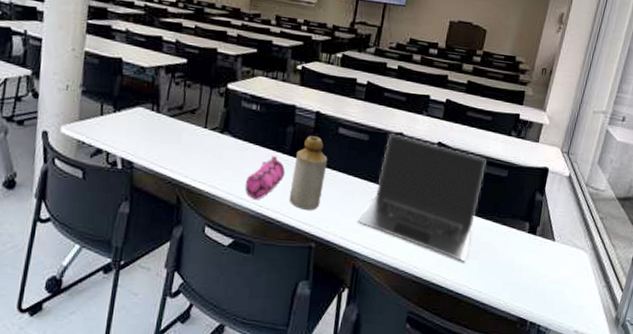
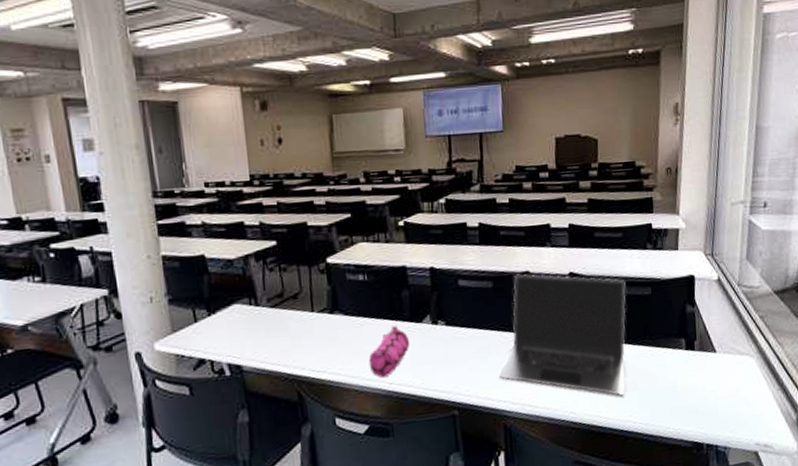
bottle: present [289,136,328,211] -> none [417,294,455,378]

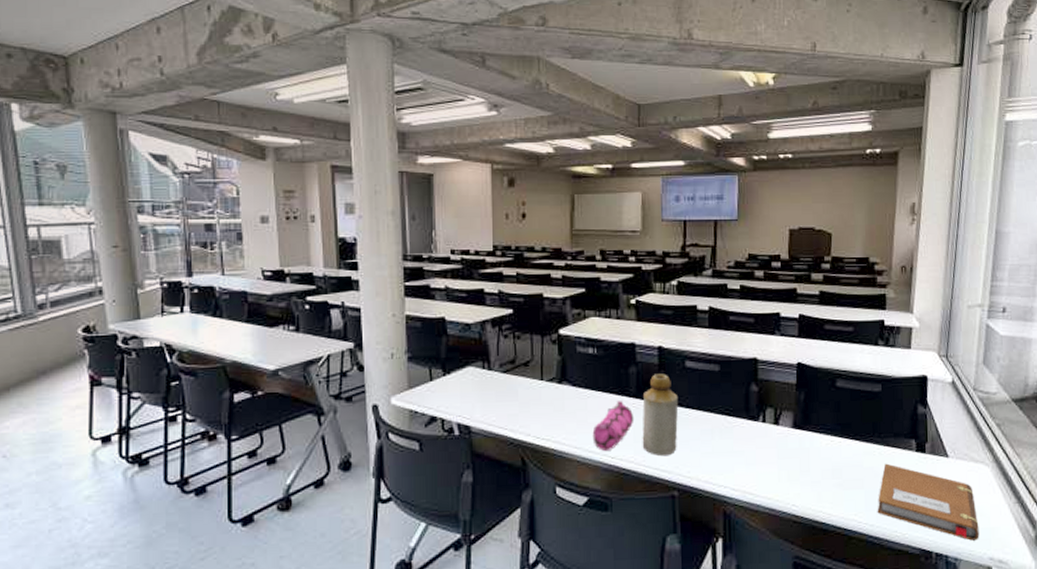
bottle: none [417,294,455,378] -> present [642,374,679,456]
laptop: present [499,274,626,396] -> none [722,360,855,493]
notebook: none [651,363,746,430] -> present [877,463,979,541]

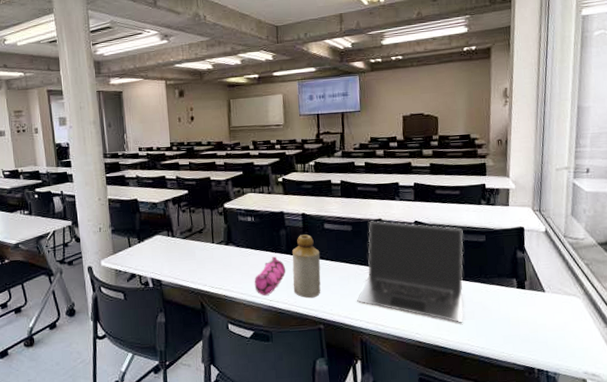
laptop: none [722,360,855,493] -> present [357,221,464,323]
notebook: present [877,463,979,541] -> none [486,298,575,359]

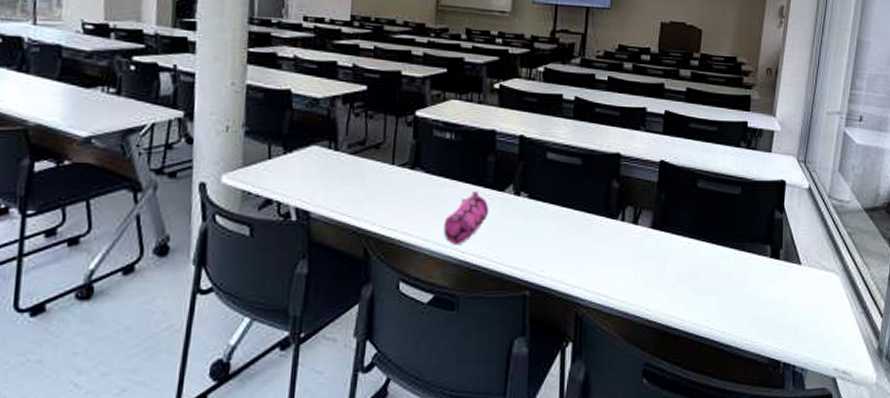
bottle: present [292,234,321,298] -> none [495,164,537,253]
laptop: present [357,221,464,323] -> none [577,154,716,298]

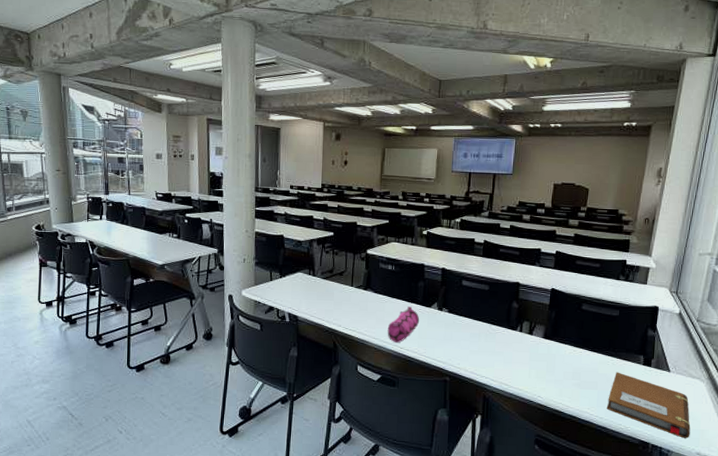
notebook: none [729,268,826,351] -> present [606,372,691,438]

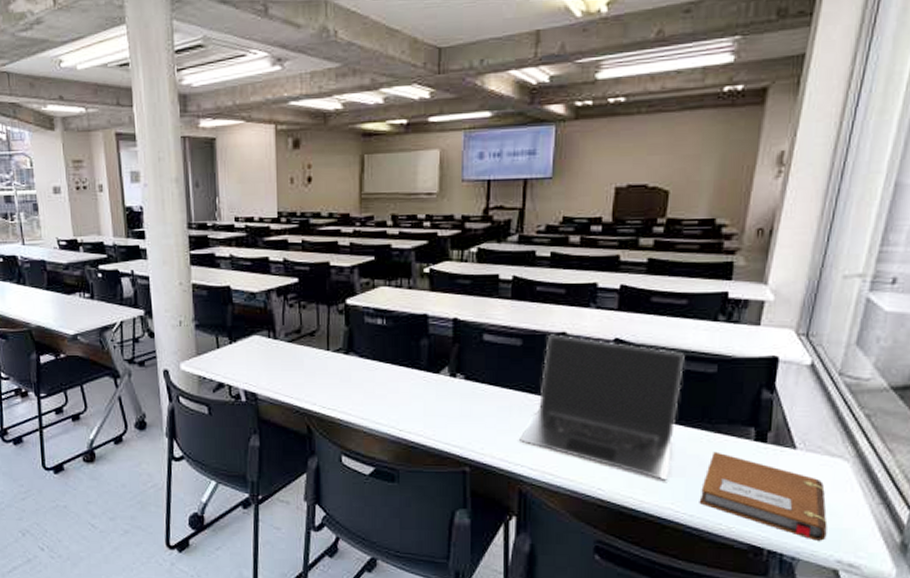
pencil case: present [387,306,420,342] -> none [380,374,425,423]
laptop: none [485,283,598,392] -> present [519,334,685,480]

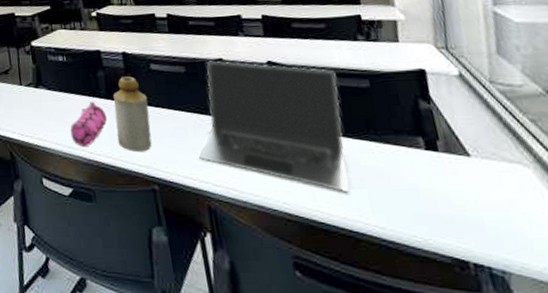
pencil case: none [380,374,425,423] -> present [70,102,108,146]
bottle: none [432,347,474,432] -> present [113,76,152,152]
notebook: present [699,451,827,541] -> none [385,162,533,252]

